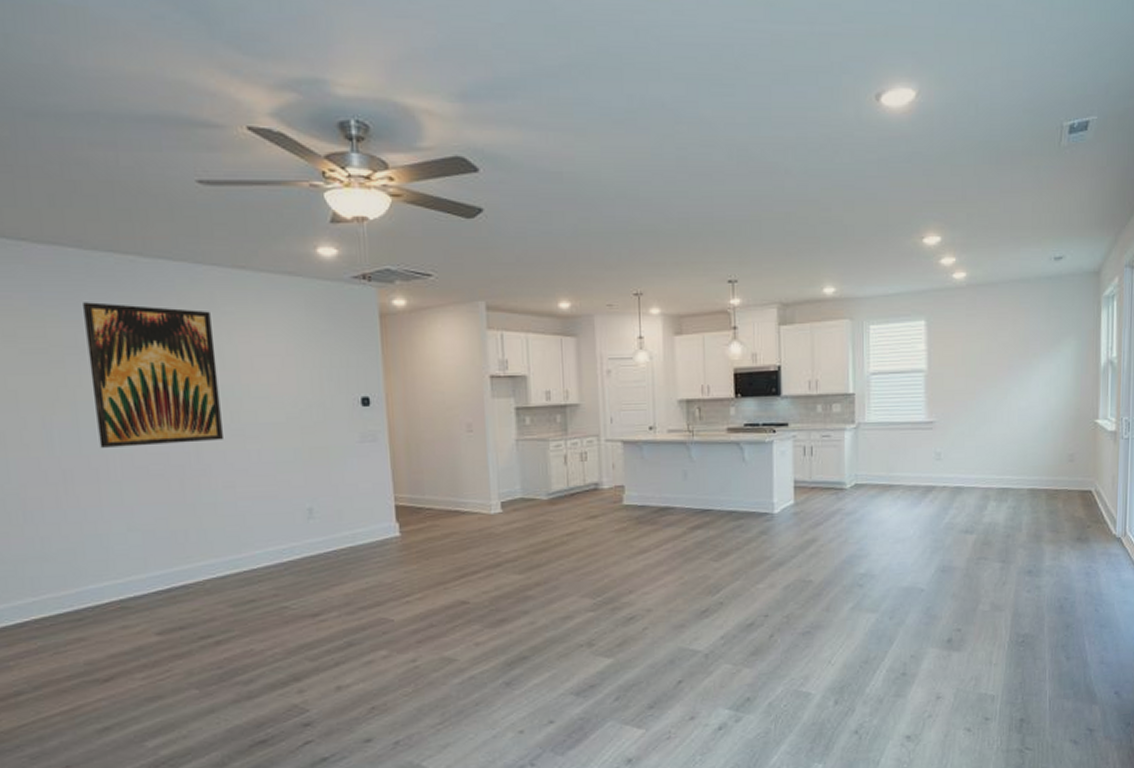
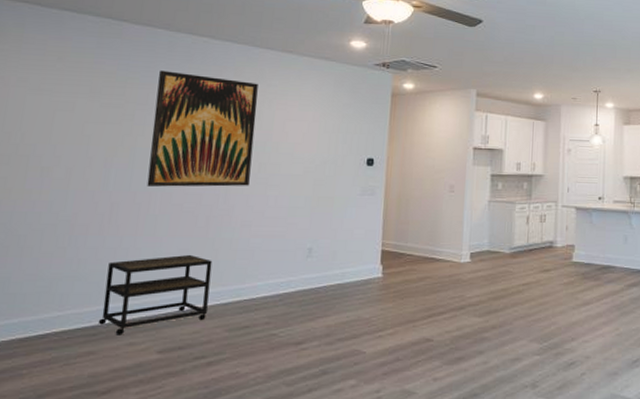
side table: none [77,524,204,619] -> present [97,254,213,335]

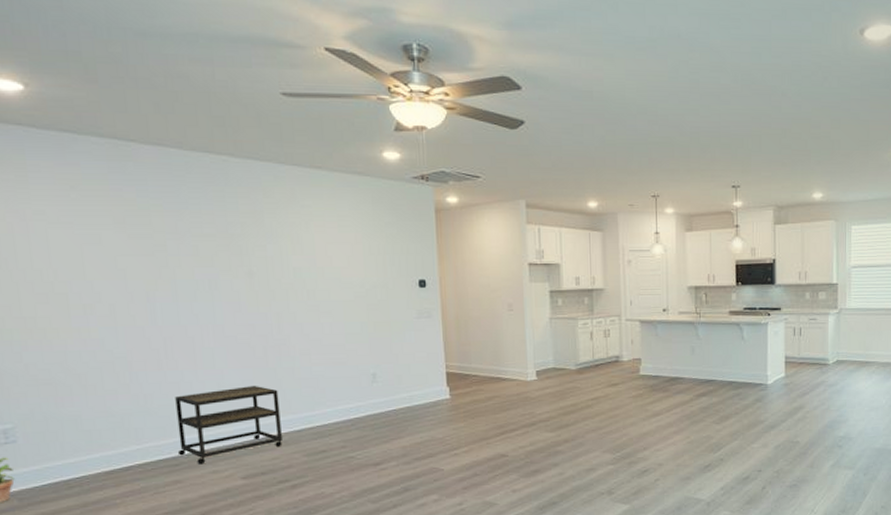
wall art: present [147,70,258,187] -> none [183,195,301,319]

